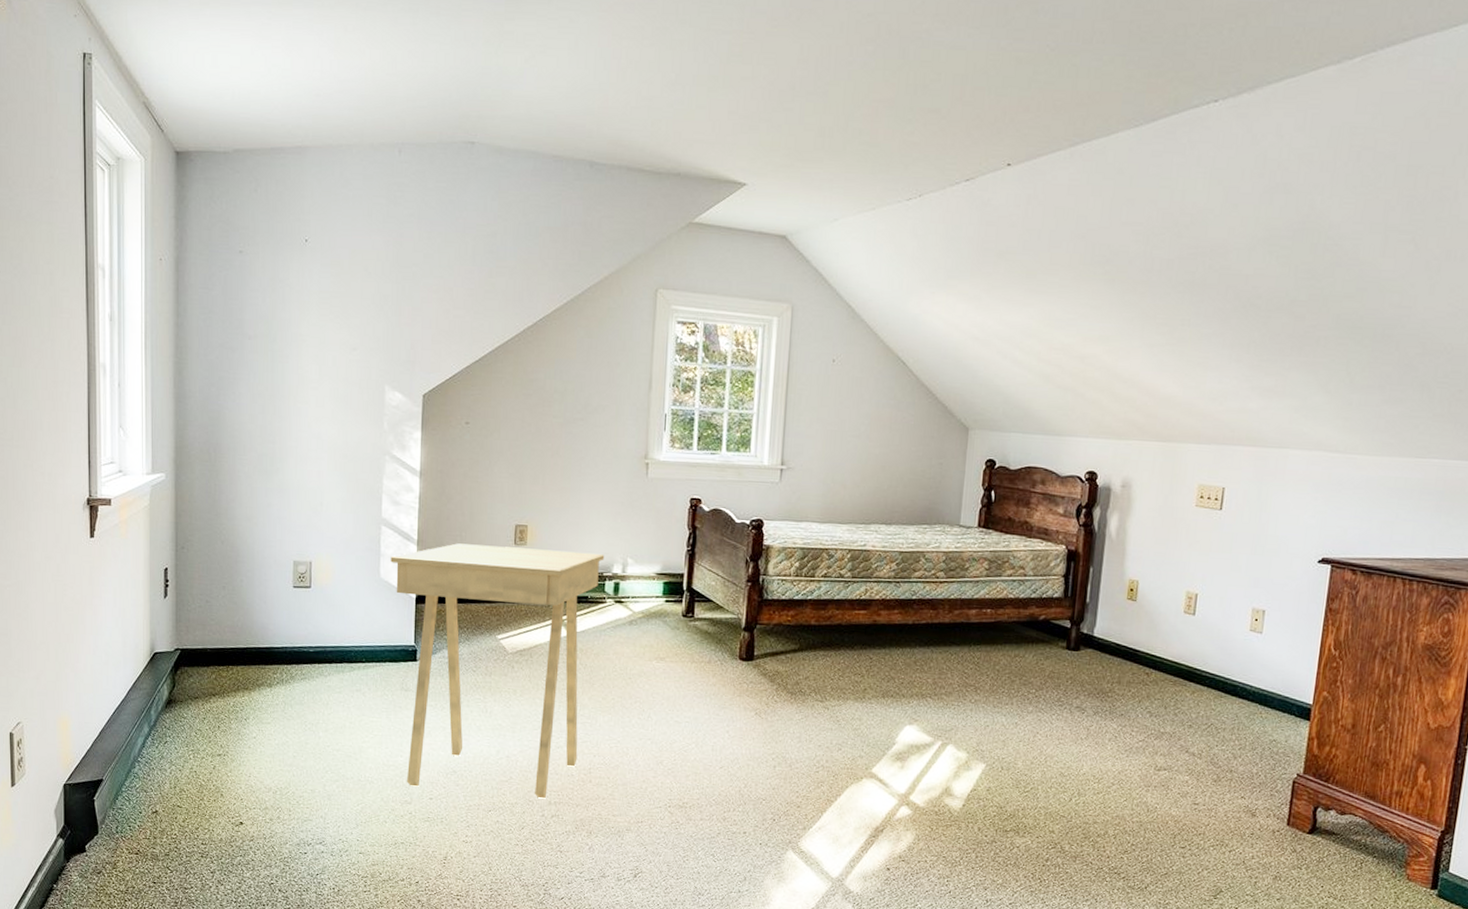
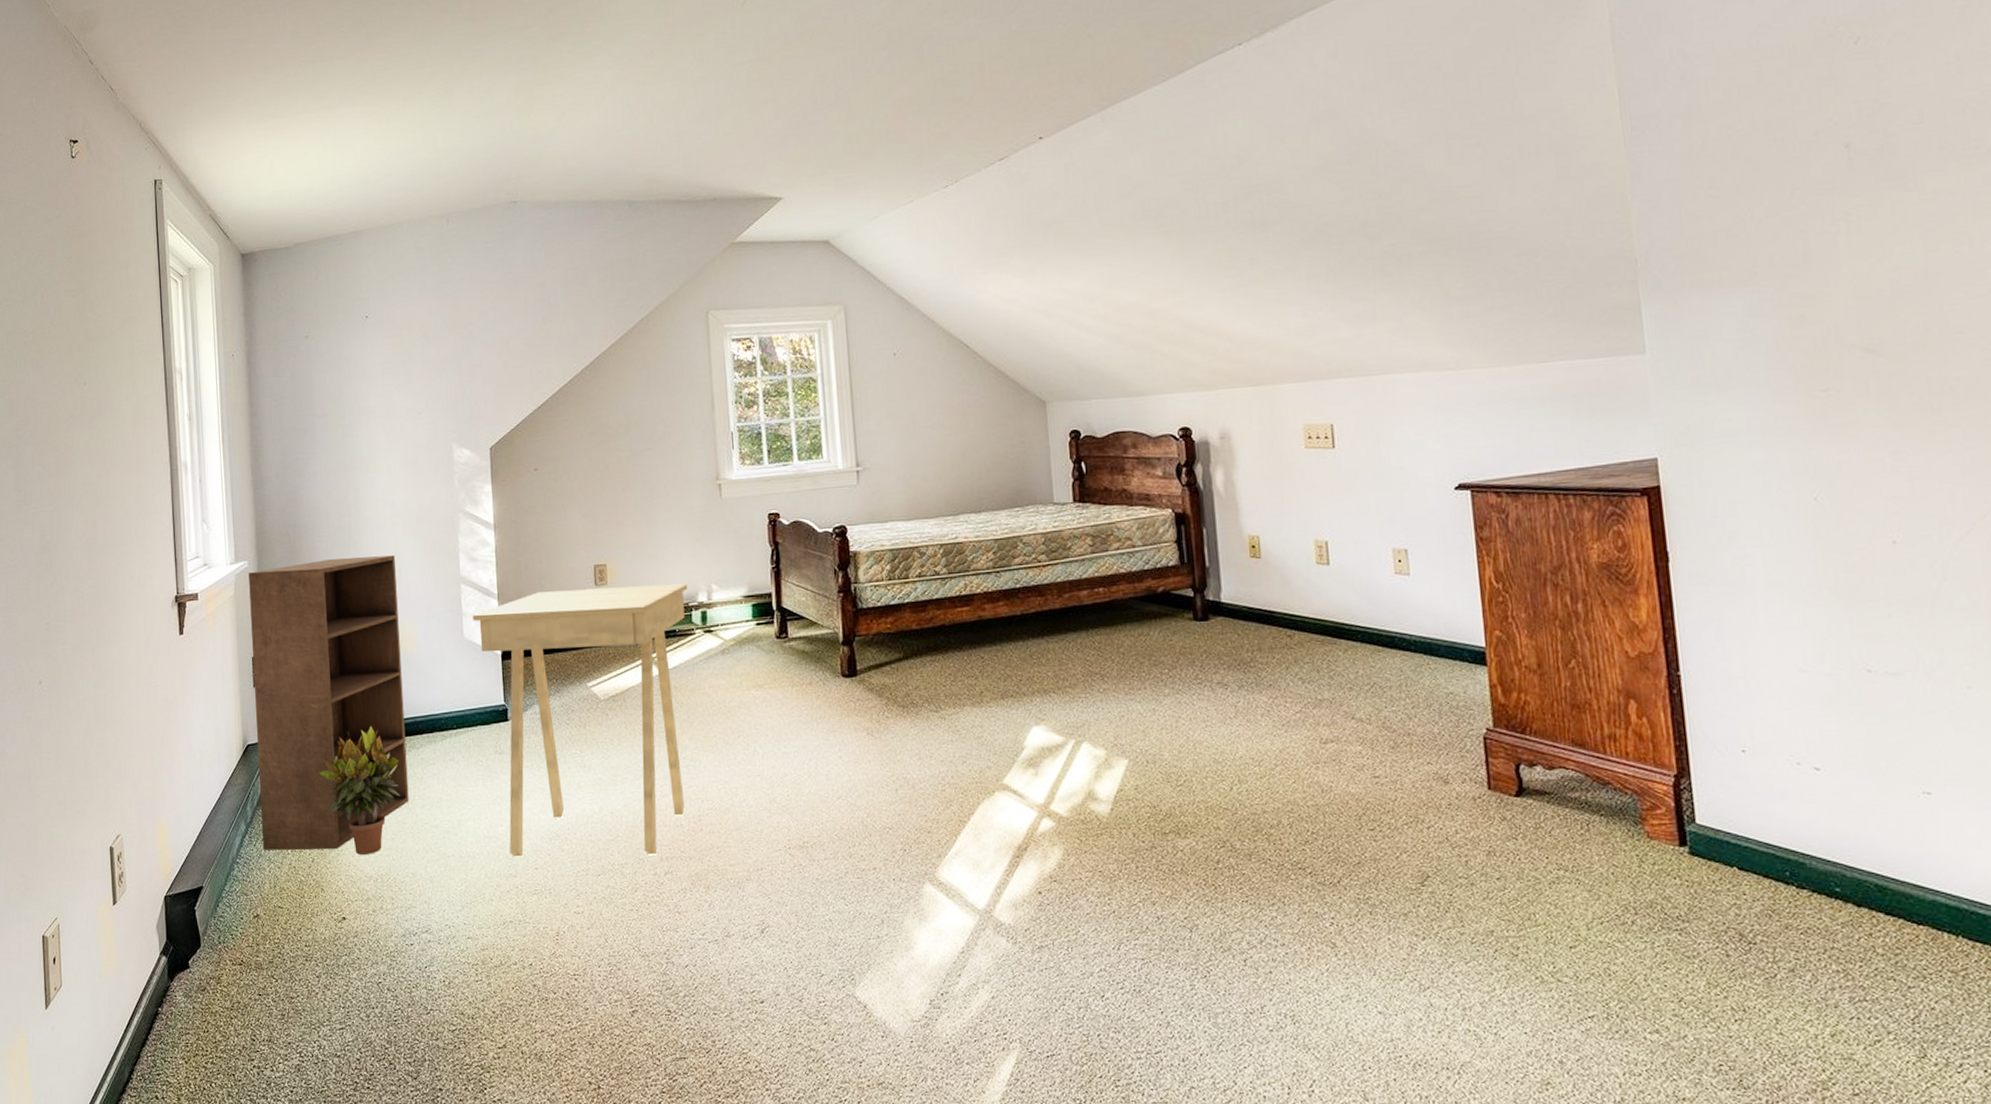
bookshelf: none [164,482,317,759] -> present [249,555,409,850]
potted plant: none [224,649,307,768] -> present [318,725,400,855]

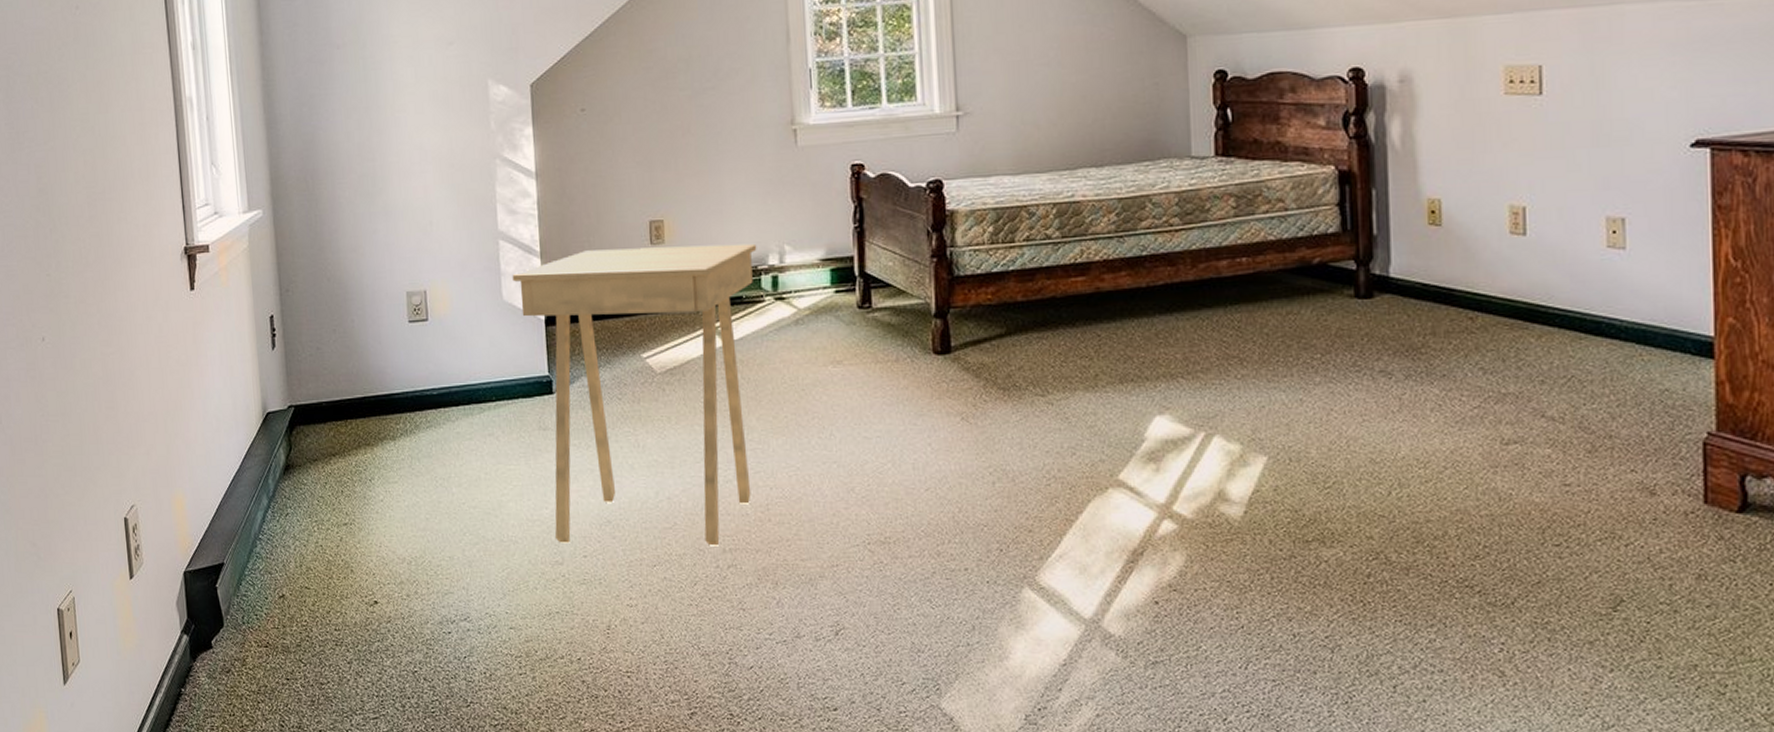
bookshelf: present [249,555,409,850] -> none [263,206,445,527]
potted plant: present [318,725,400,855] -> none [344,395,435,535]

